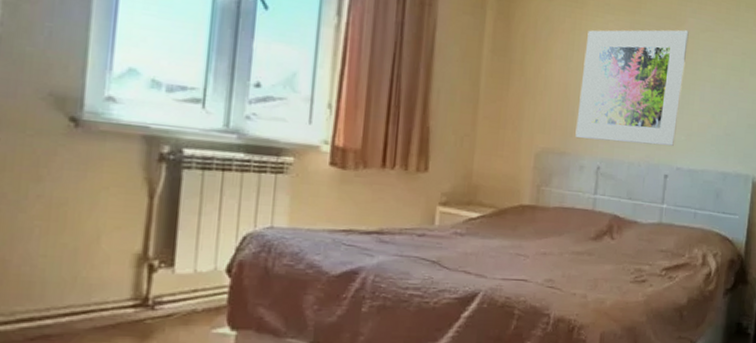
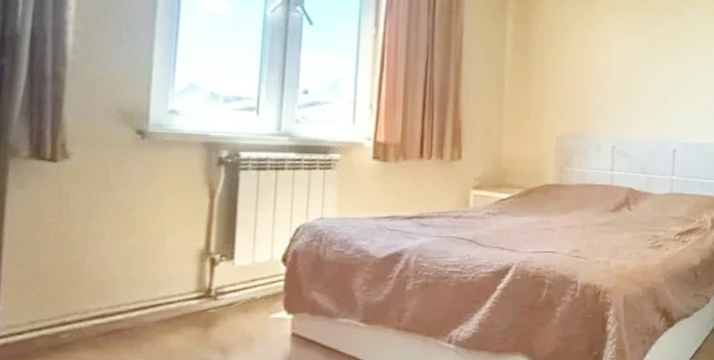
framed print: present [575,30,689,147] -> none [591,22,687,125]

